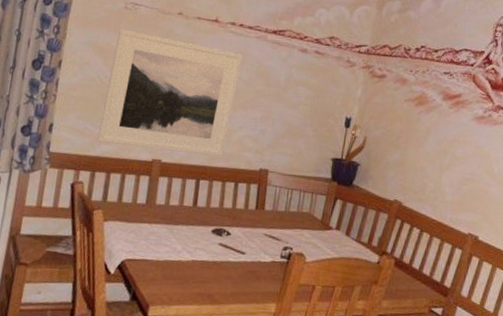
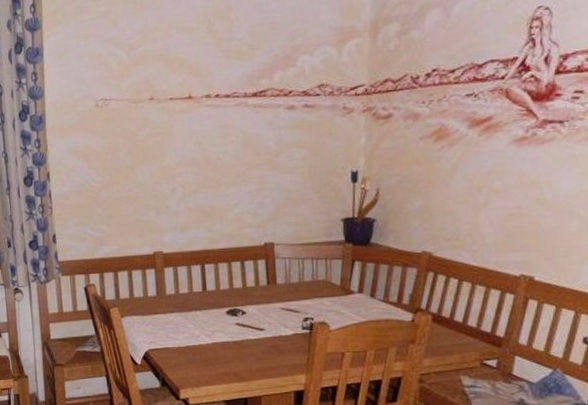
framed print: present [97,28,243,157] -> none [95,127,225,244]

